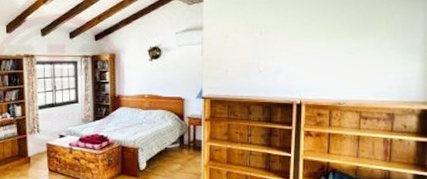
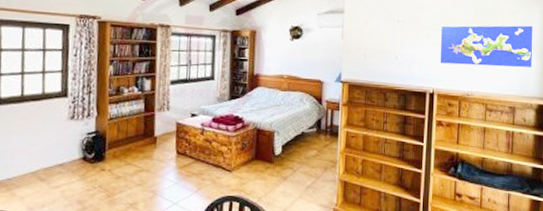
world map: none [307,26,416,73] -> present [440,25,533,68]

